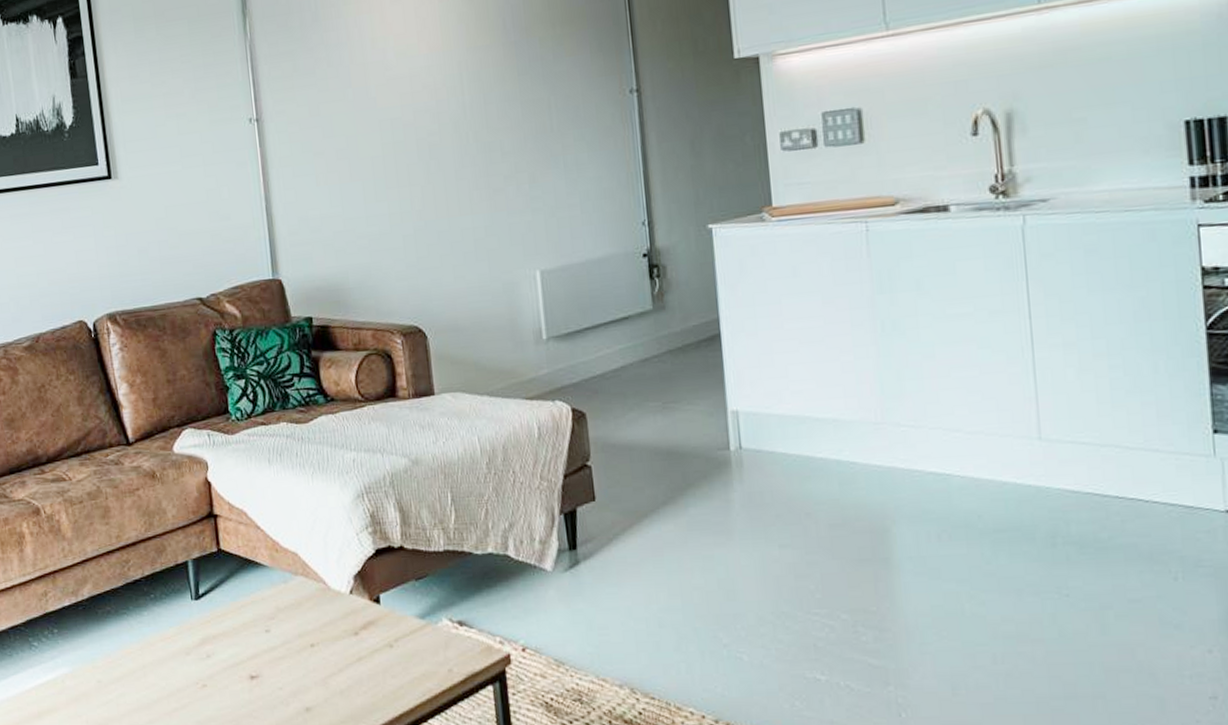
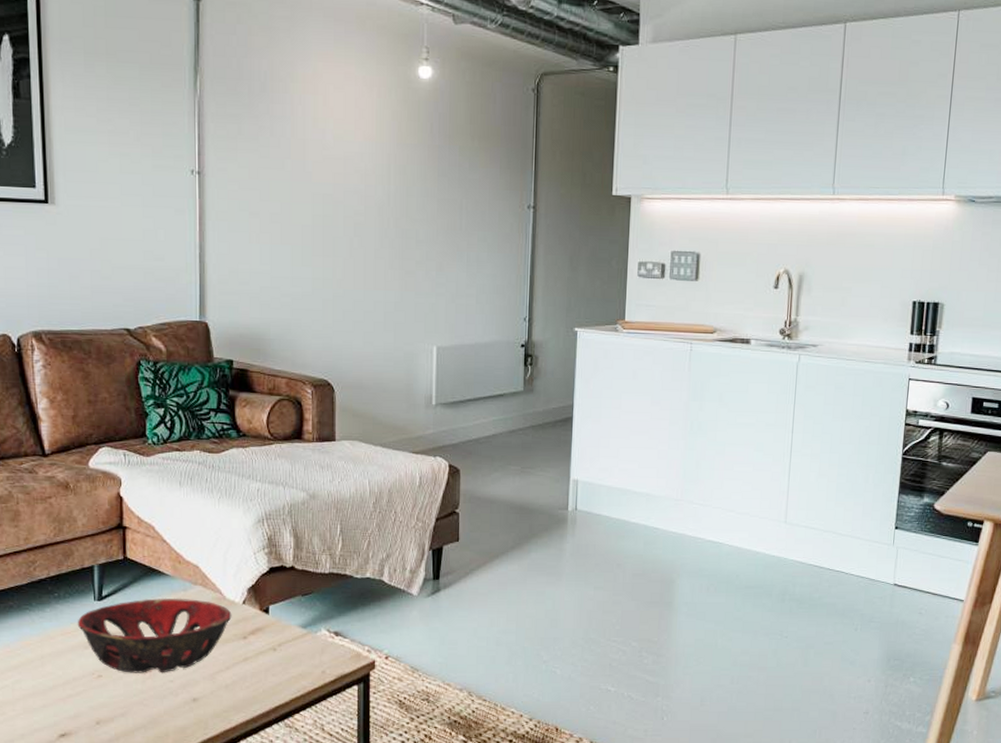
decorative bowl: none [176,591,339,681] -> present [77,598,232,673]

